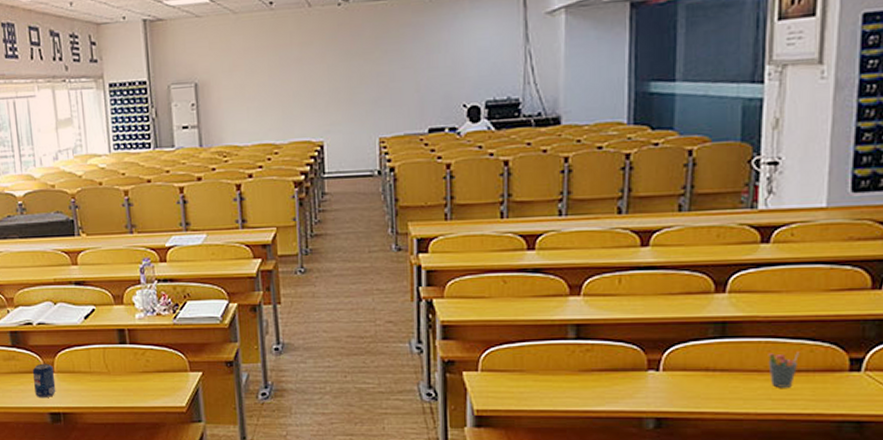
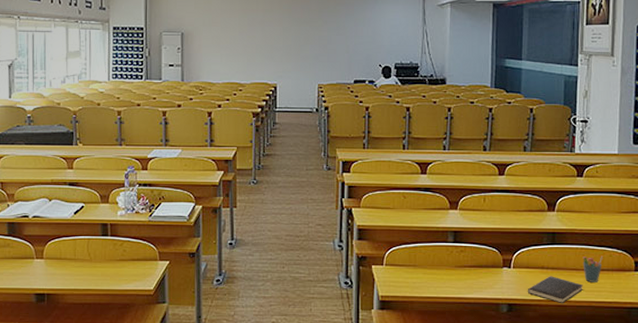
beverage can: present [32,363,56,399] -> none [23,250,43,281]
hardcover book: none [683,380,768,418] -> present [527,276,583,304]

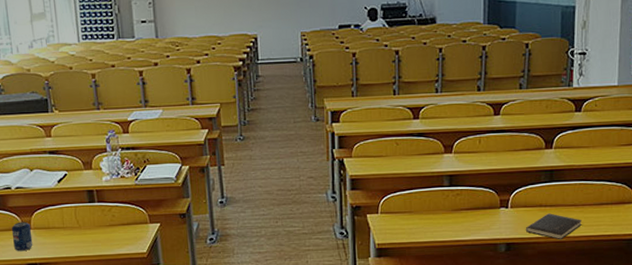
beverage can: none [23,250,43,281] -> present [11,221,33,252]
pen holder: present [582,256,602,282] -> none [581,190,601,217]

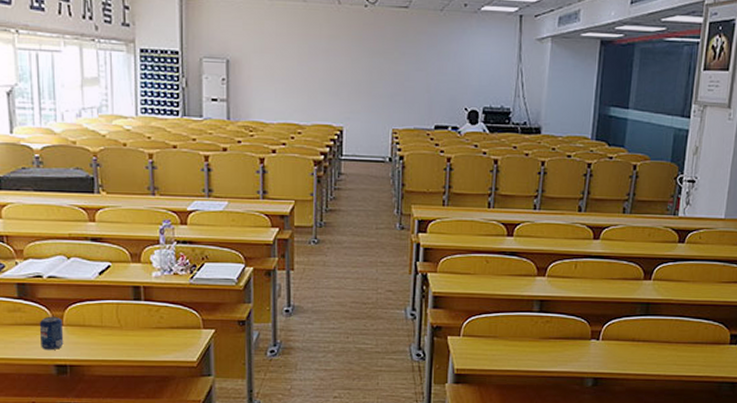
hardcover book: present [525,213,582,240] -> none [615,349,674,378]

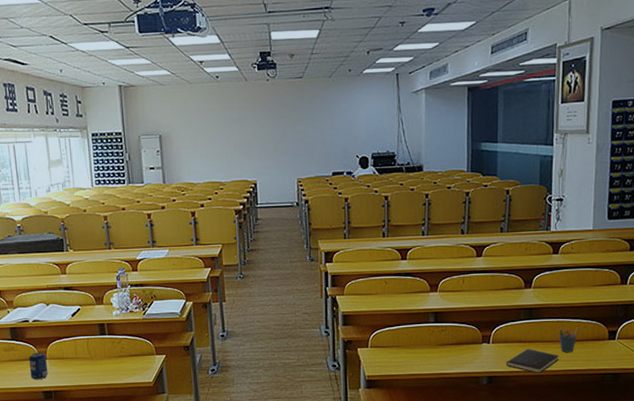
hardcover book: none [615,349,674,378] -> present [505,349,559,374]
pen holder: none [676,328,697,356] -> present [558,327,577,353]

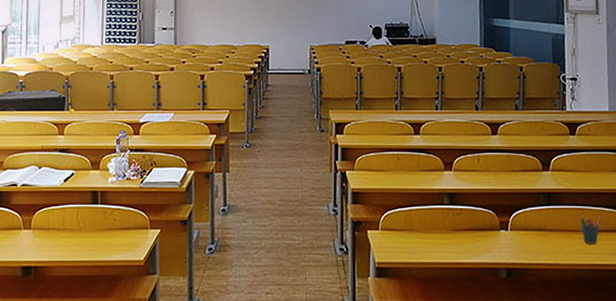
beverage can: present [28,352,48,380] -> none [10,221,31,253]
hardcover book: present [505,349,559,374] -> none [525,238,582,268]

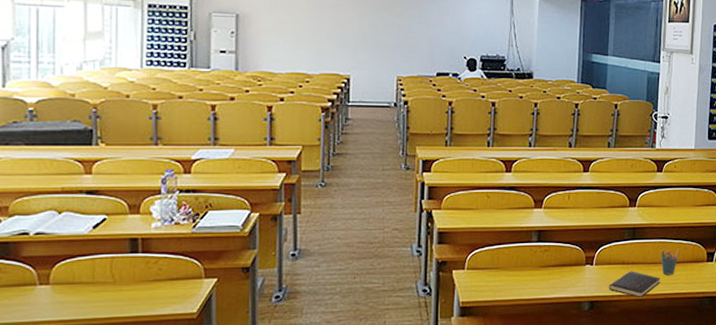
hardcover book: none [525,238,582,268] -> present [608,271,660,298]

